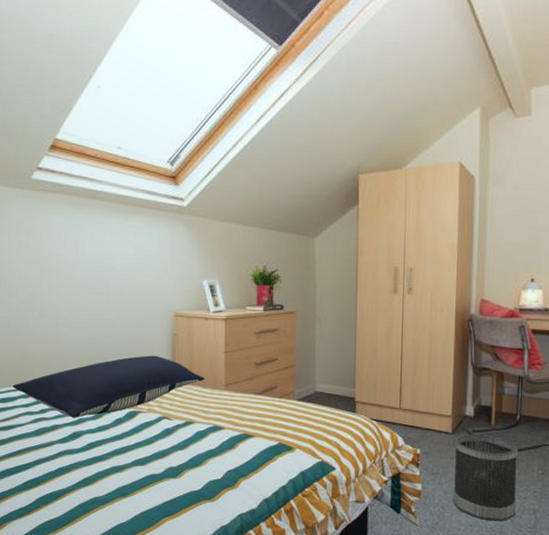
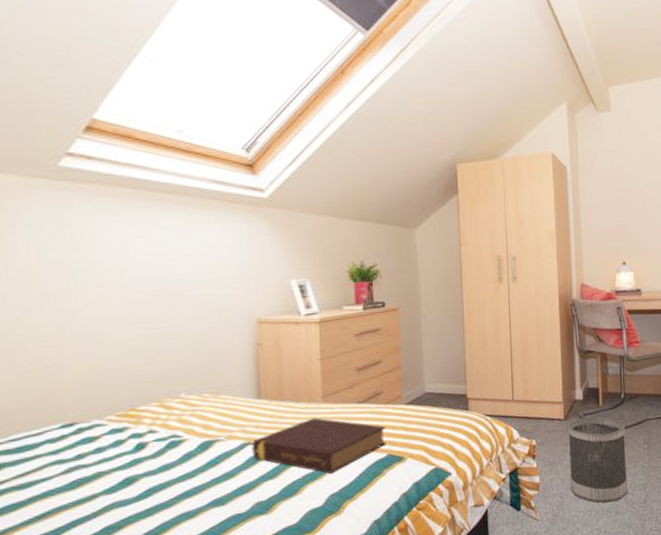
pillow: present [13,355,205,418] -> none [33,370,297,460]
book: none [166,402,278,452] -> present [251,417,386,474]

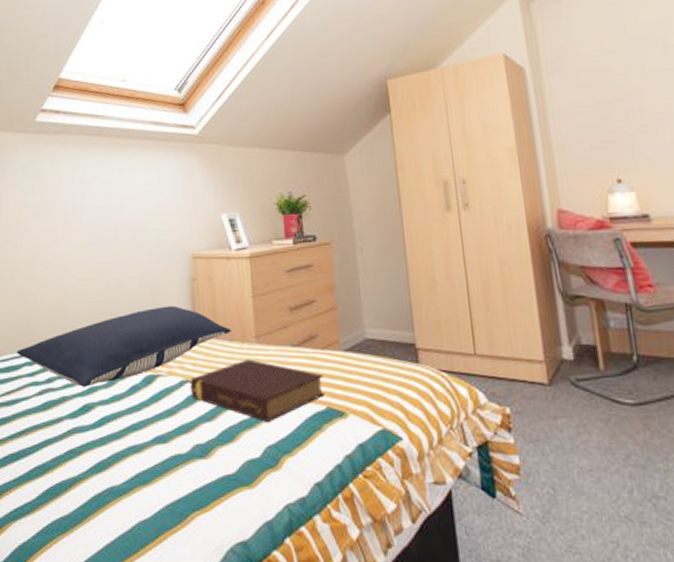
pillow: none [33,370,297,460] -> present [17,305,231,387]
wastebasket: present [568,416,628,503] -> none [554,383,658,506]

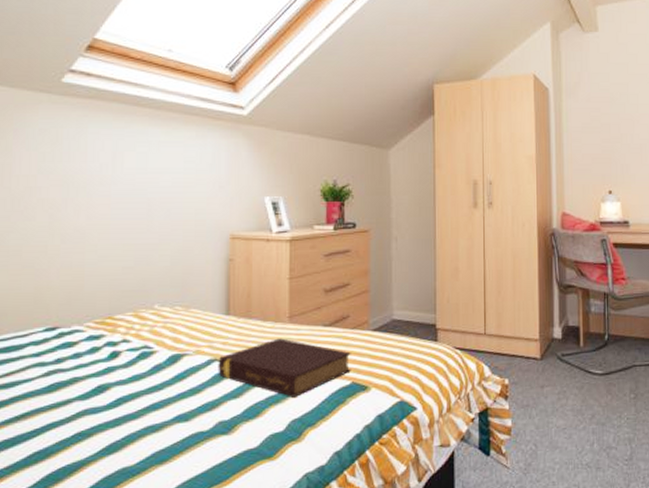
pillow: present [17,305,231,387] -> none [20,285,265,367]

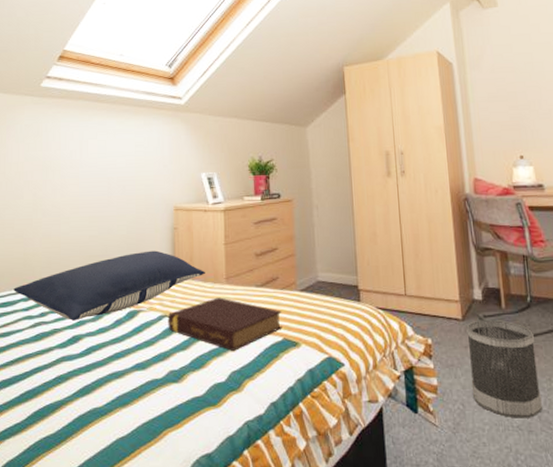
pillow: none [20,285,265,367] -> present [13,250,205,321]
wastebasket: none [544,358,611,456] -> present [466,319,542,418]

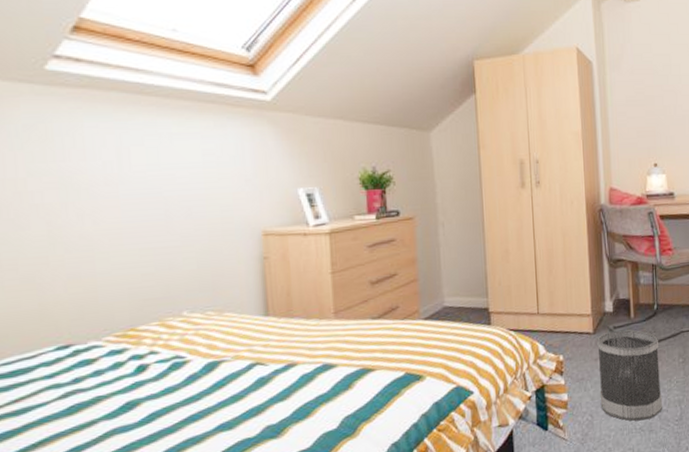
pillow: present [13,250,205,321] -> none [26,286,308,383]
book: present [167,297,282,351] -> none [260,335,404,394]

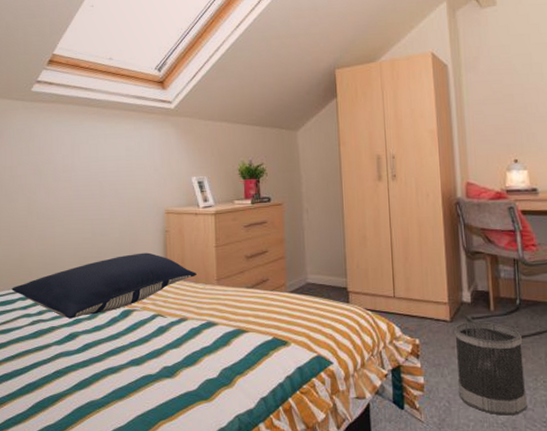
pillow: none [26,286,308,383] -> present [12,252,197,319]

